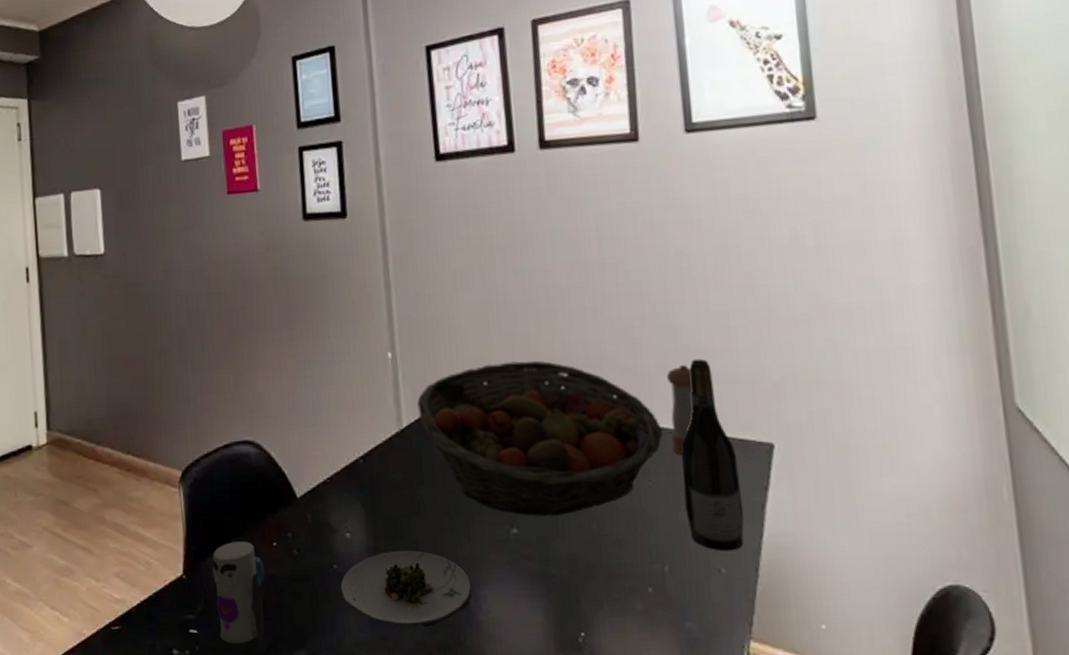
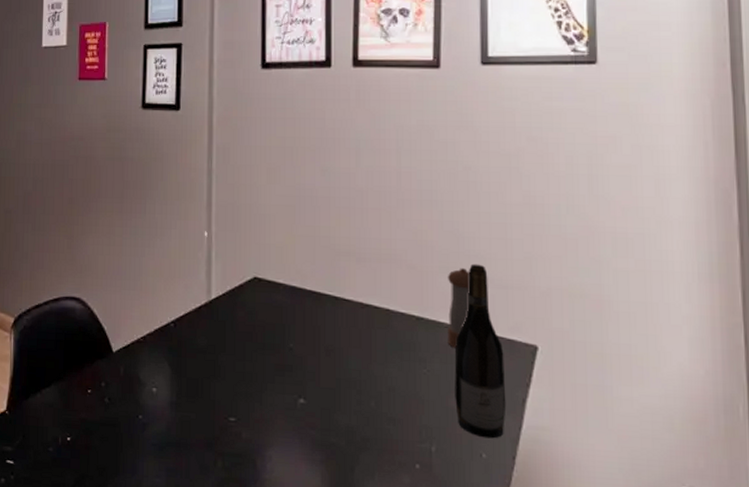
toy: present [212,541,265,644] -> none [32,385,79,478]
salad plate: present [340,551,472,627] -> none [143,408,260,479]
fruit basket: present [417,360,662,516] -> none [226,250,439,391]

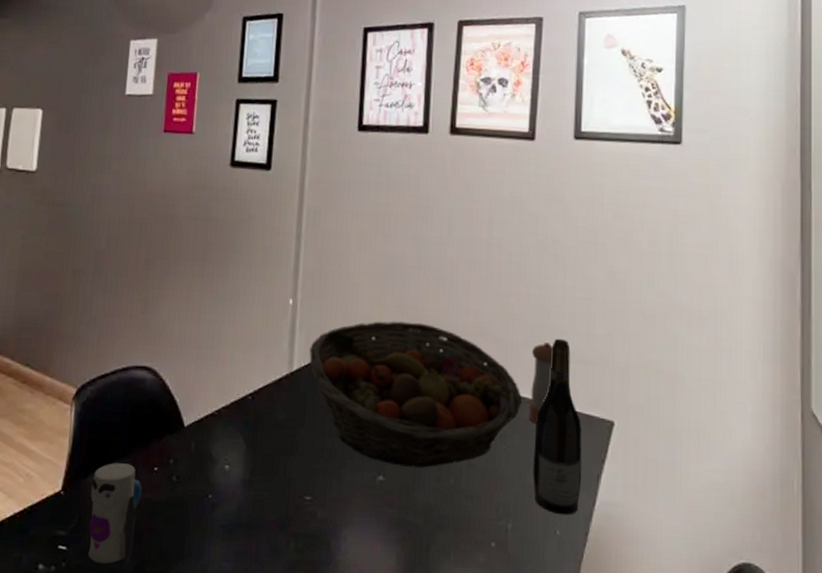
toy: none [32,385,79,478] -> present [88,463,143,564]
fruit basket: none [226,250,439,391] -> present [309,321,522,468]

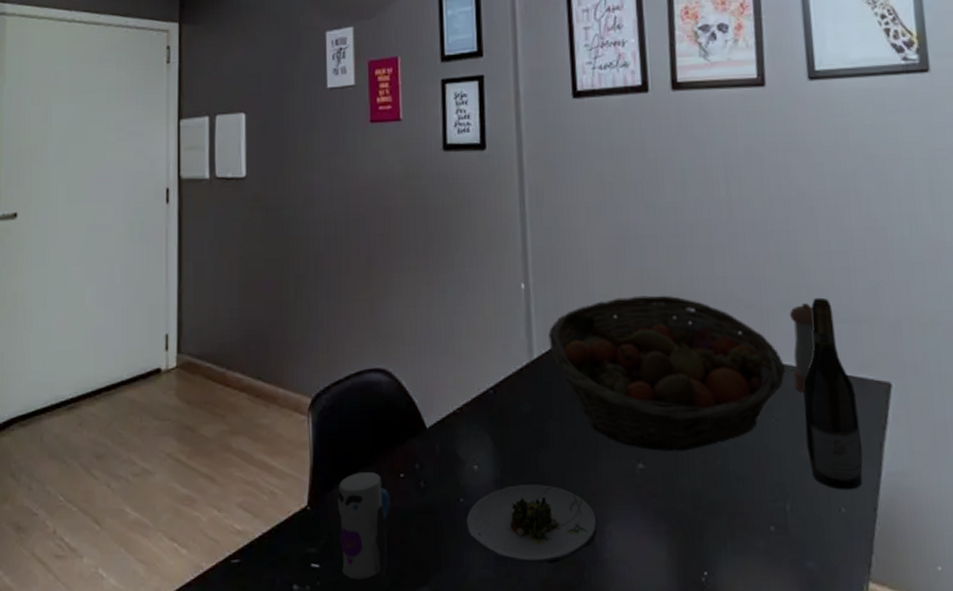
salad plate: none [211,486,335,562] -> present [466,485,598,563]

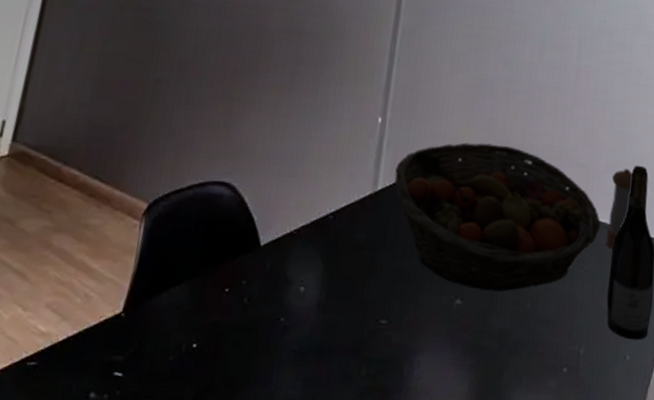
toy: present [338,472,391,580] -> none [146,283,211,392]
salad plate: present [466,485,598,563] -> none [281,309,409,389]

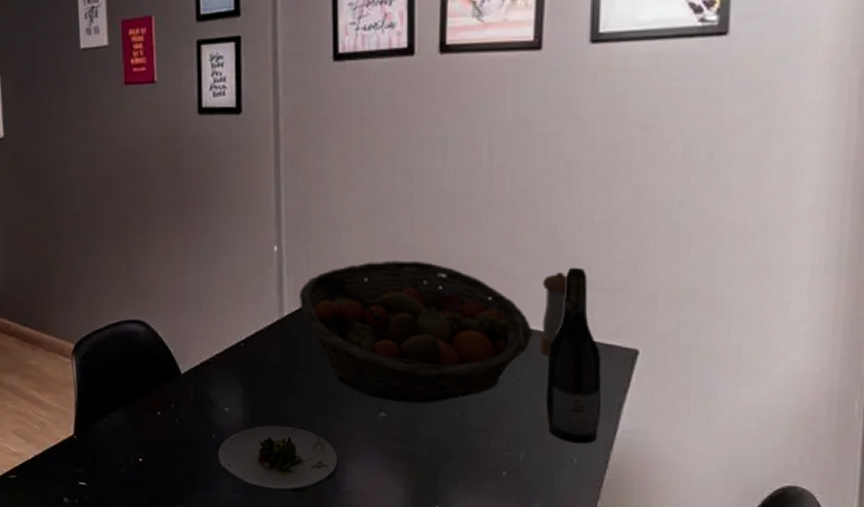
salad plate: none [281,309,409,389] -> present [217,426,339,492]

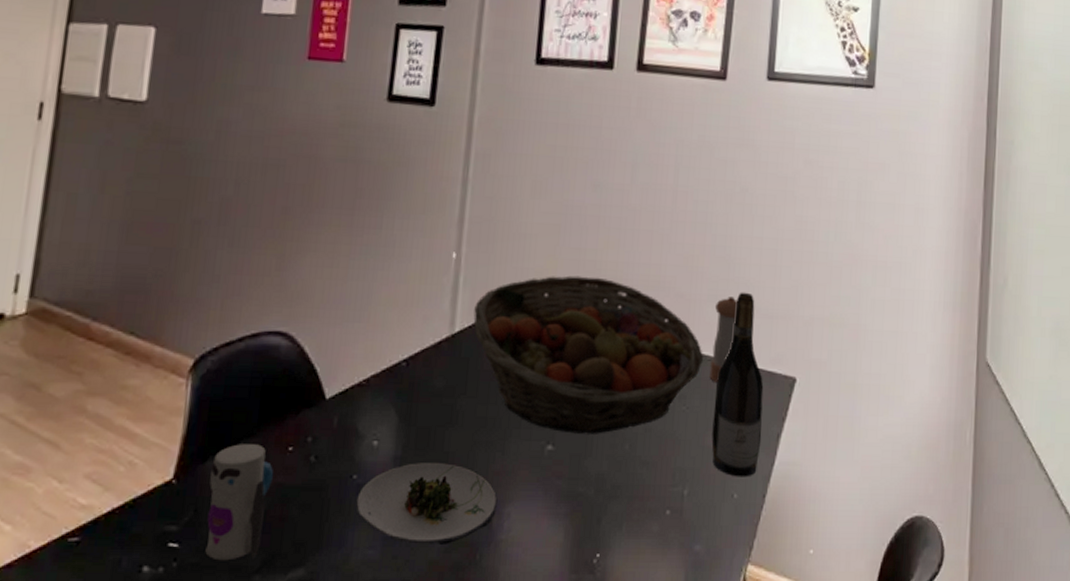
toy: none [101,409,149,497] -> present [205,444,274,561]

